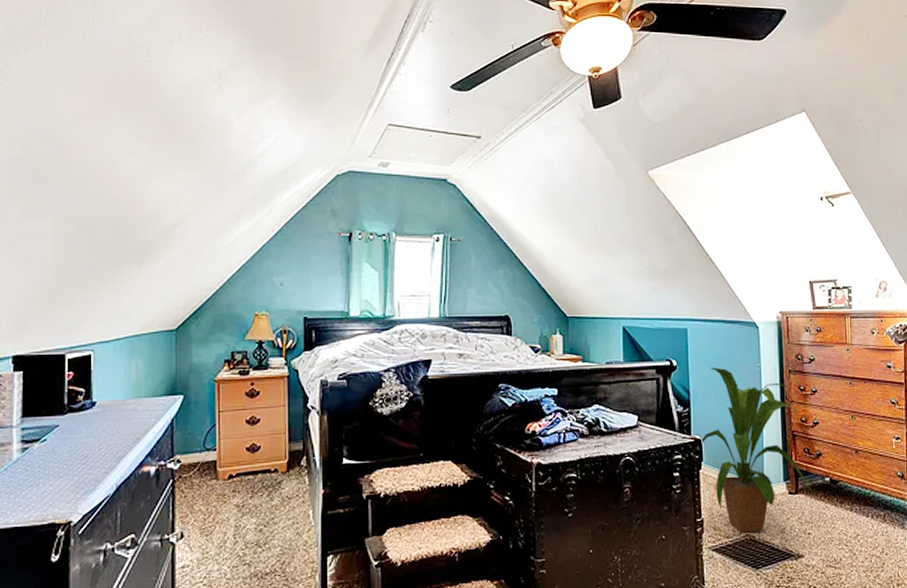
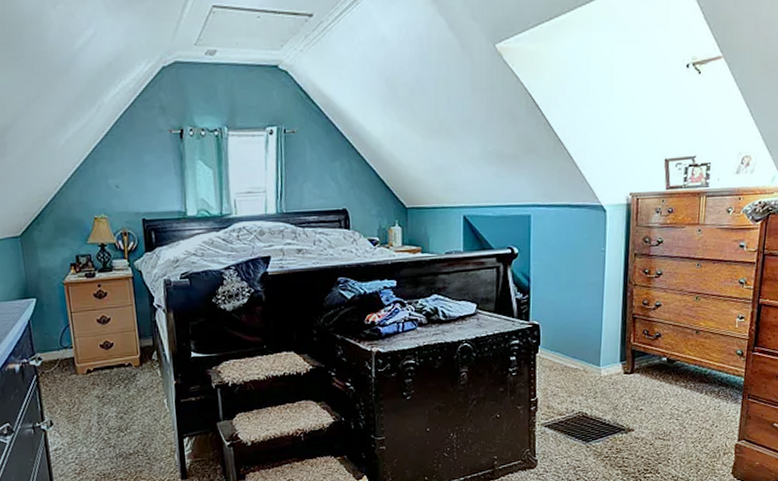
house plant: present [700,367,816,533] -> none [538,253,651,410]

